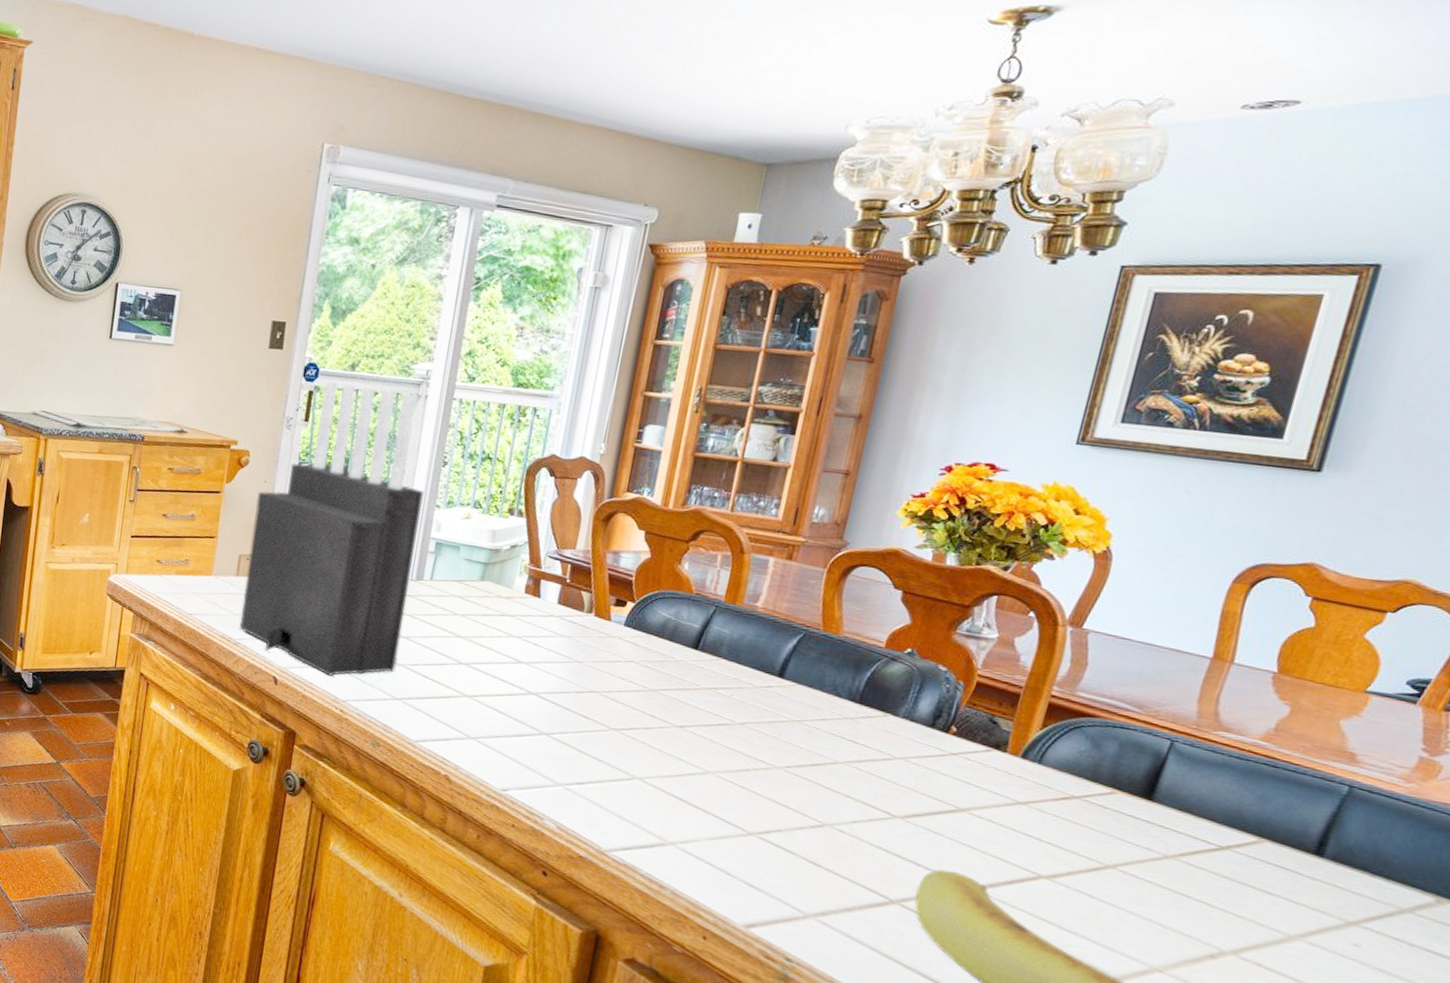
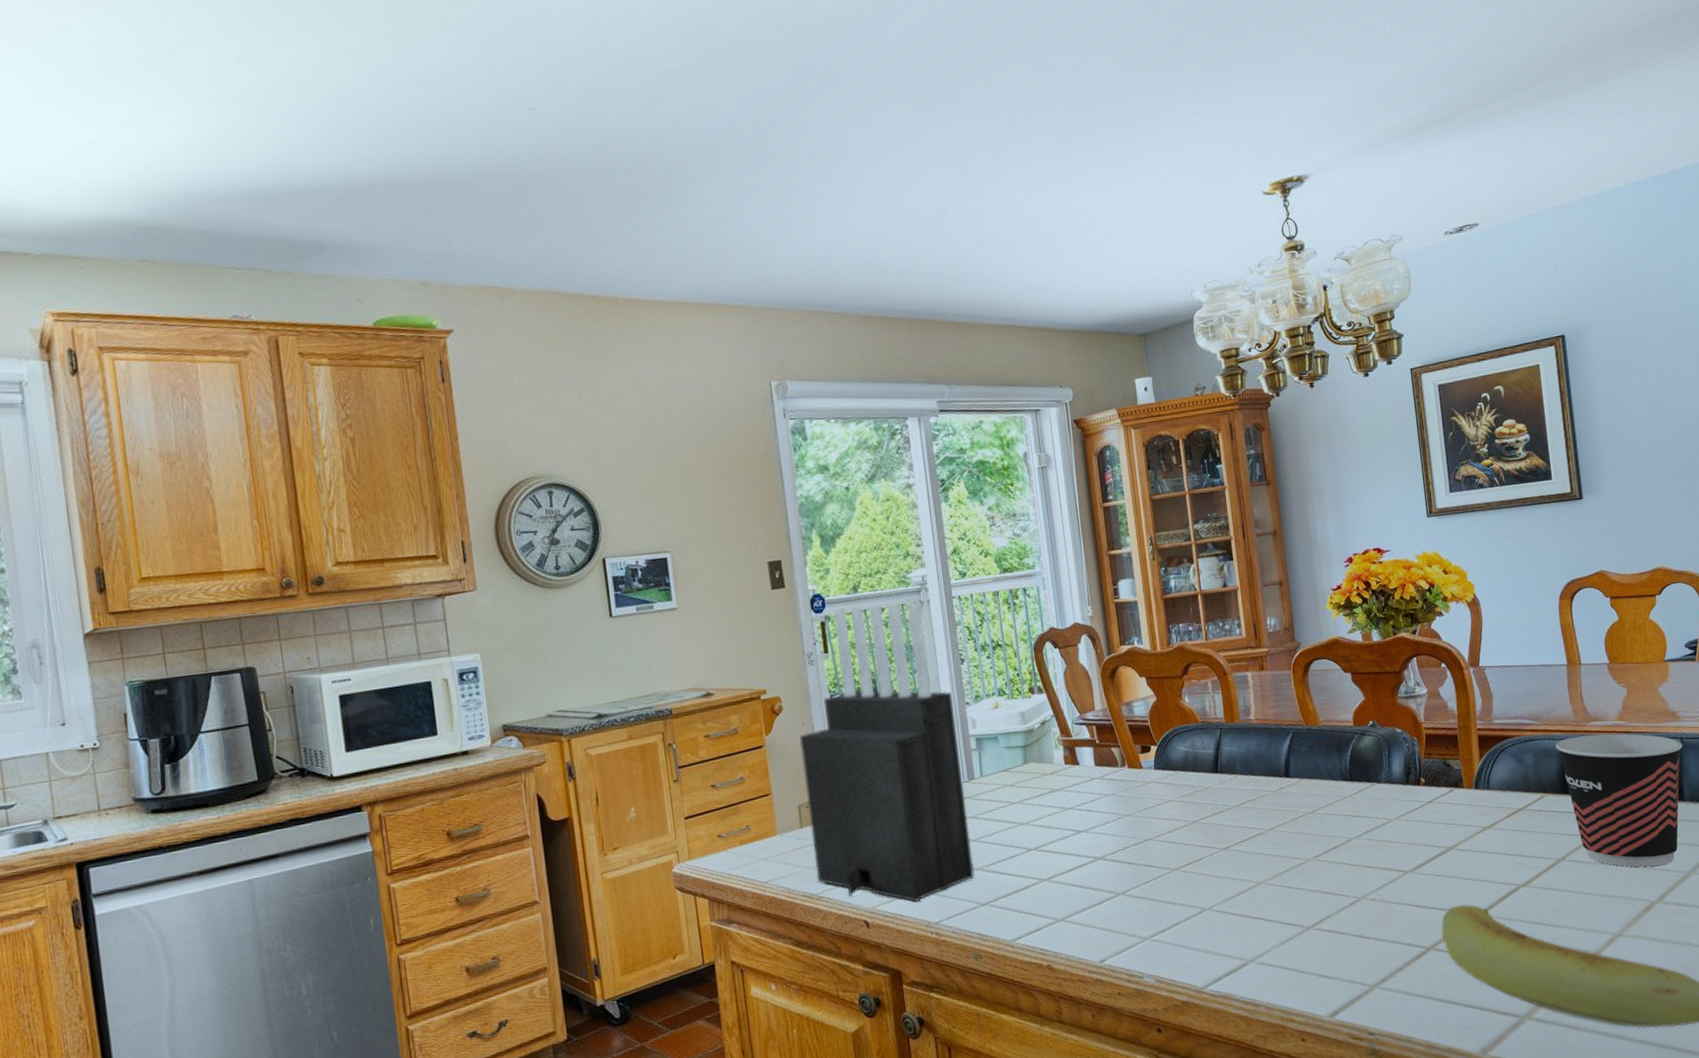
cup: none [1147,739,1349,918] -> present [1556,733,1682,867]

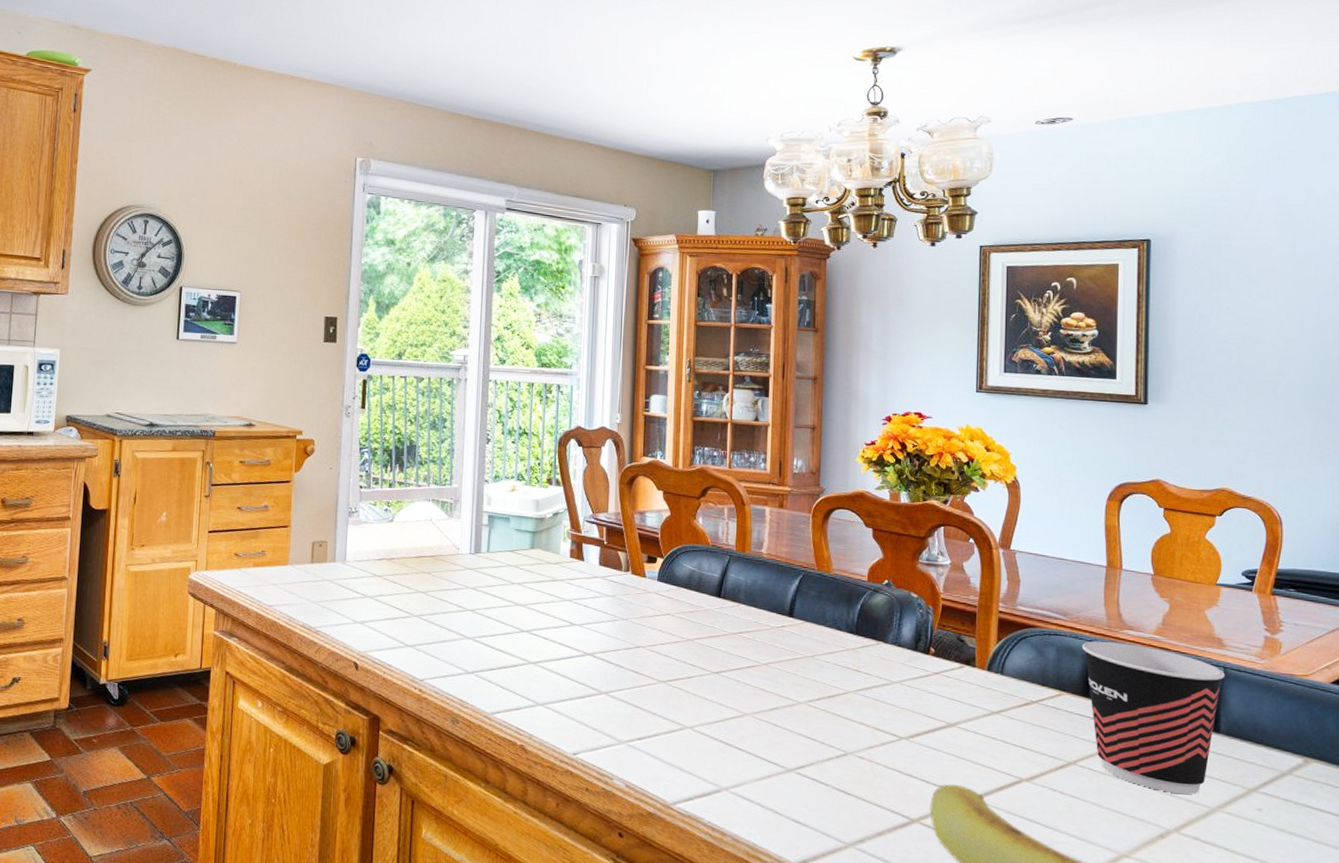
knife block: present [799,601,975,902] -> none [318,370,474,656]

